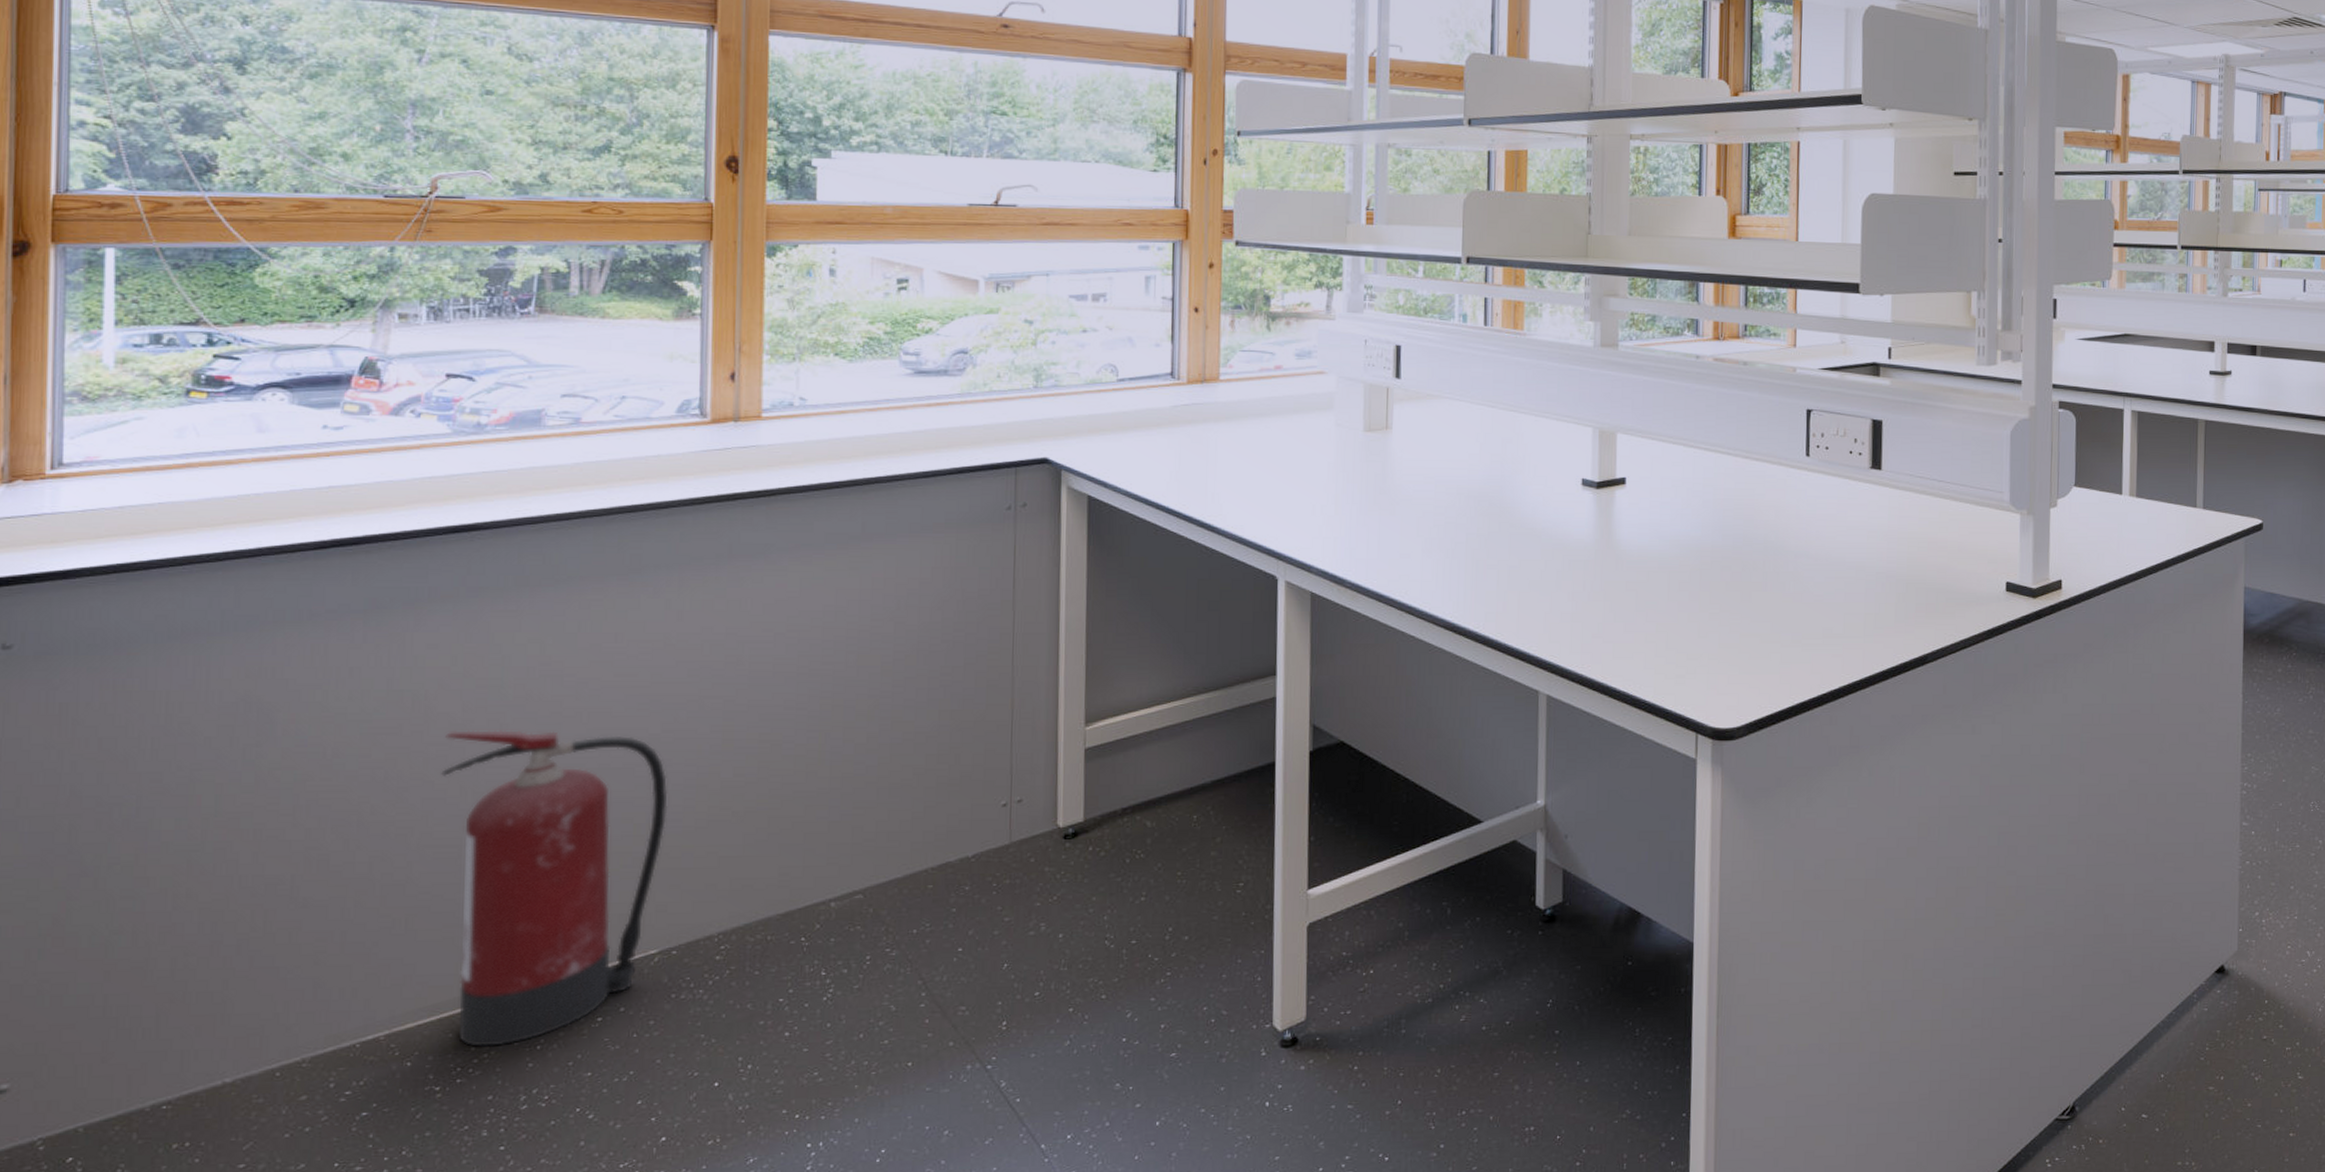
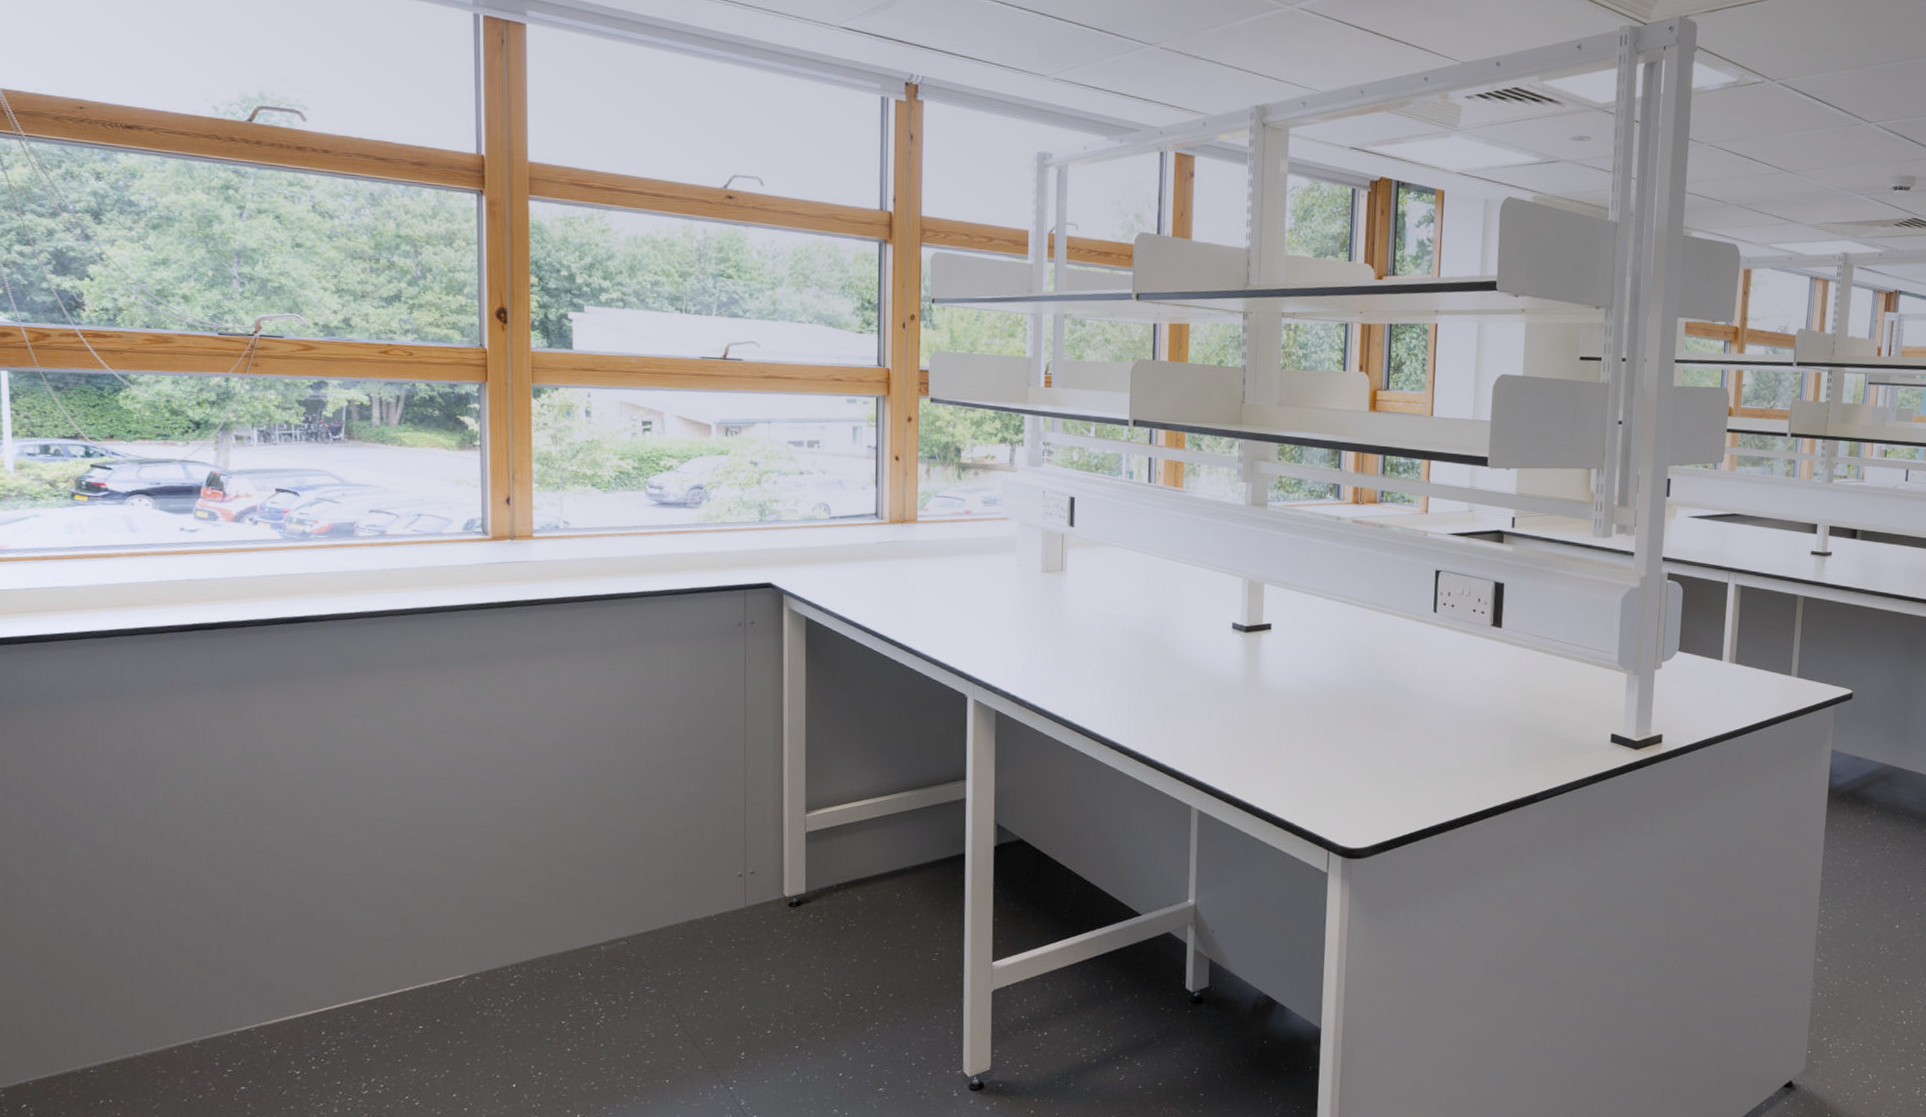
fire extinguisher: present [441,730,668,1047] -> none [288,787,468,1043]

